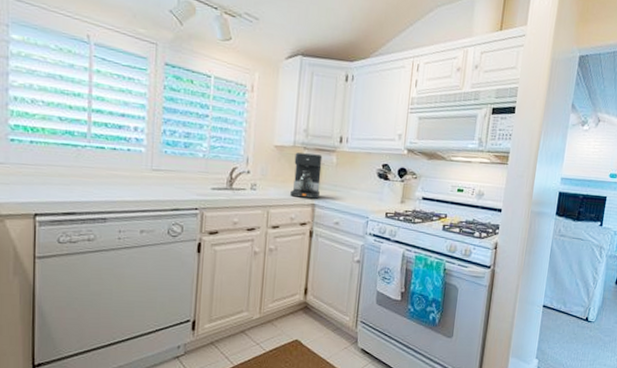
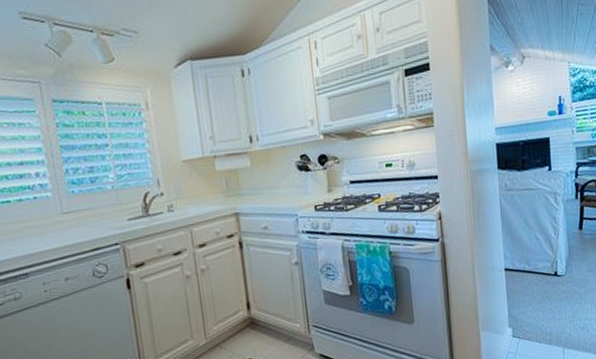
coffee maker: present [290,153,323,199] -> none [206,160,242,210]

